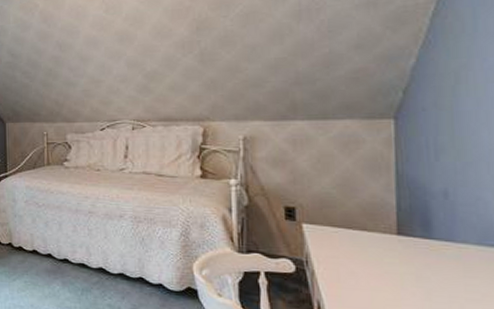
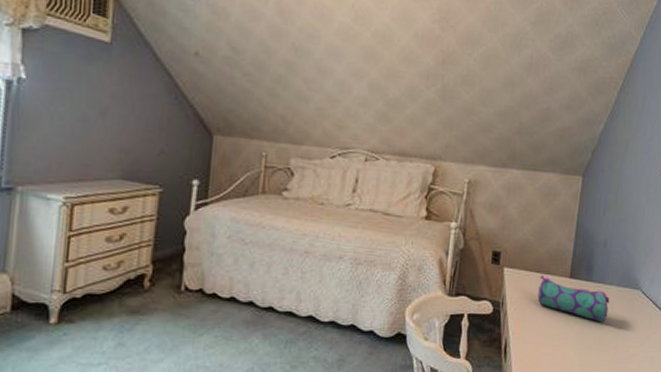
pencil case: none [353,232,468,289] -> present [537,275,610,323]

